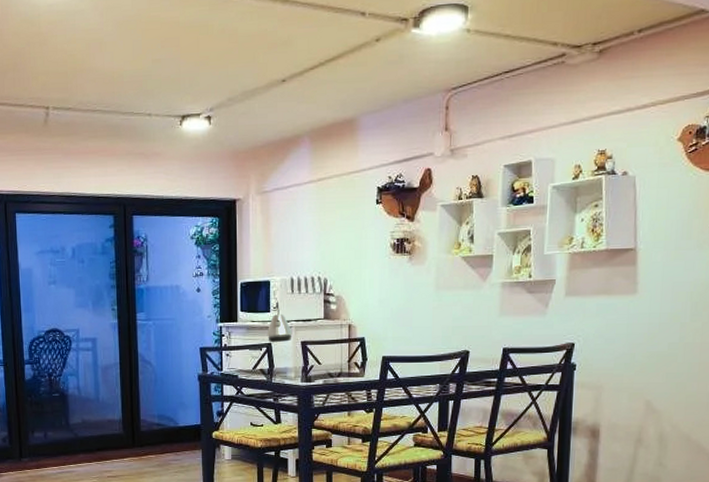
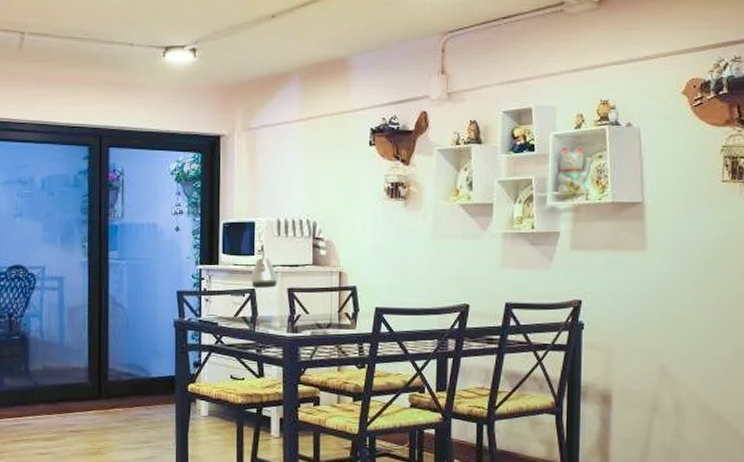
decorative figurine: none [554,196,588,244] -> present [557,145,592,195]

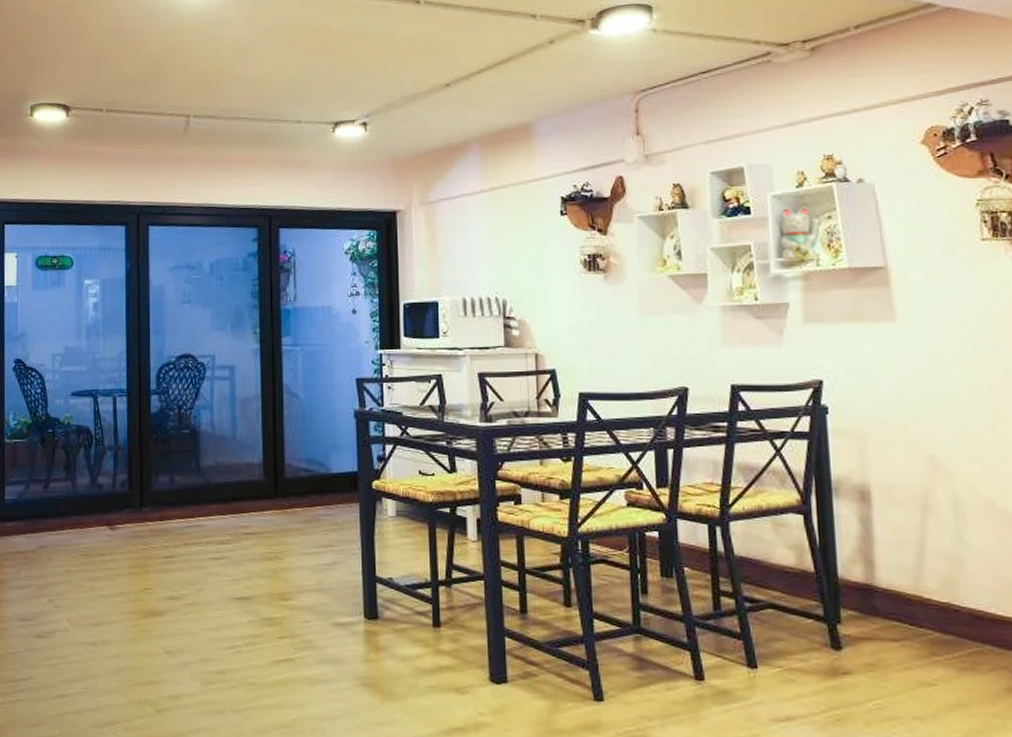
kettle: present [250,244,278,289] -> none [436,326,467,374]

